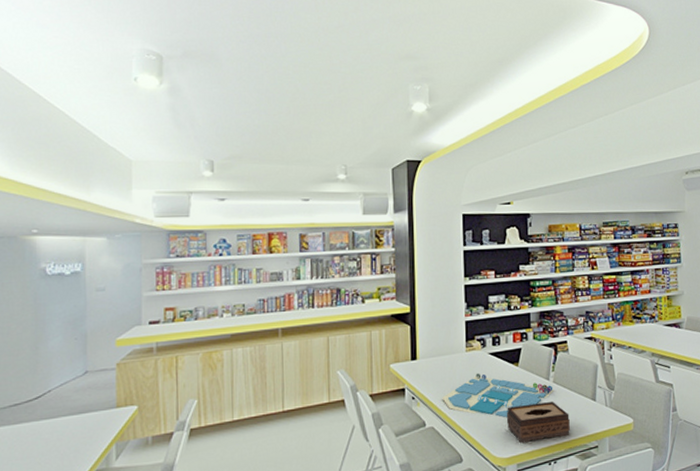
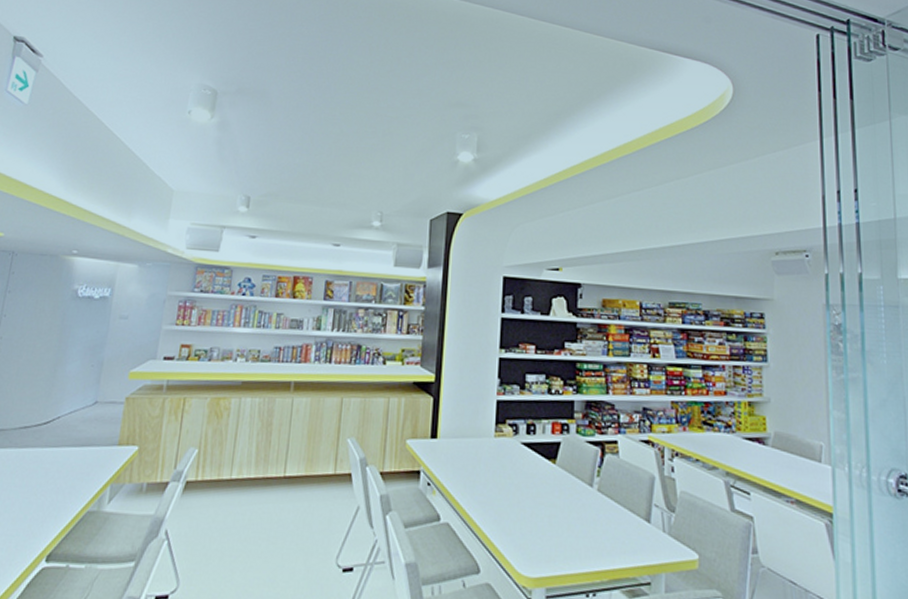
board game: present [442,373,555,418] -> none [462,464,599,527]
tissue box: present [506,401,570,444] -> none [536,513,616,563]

